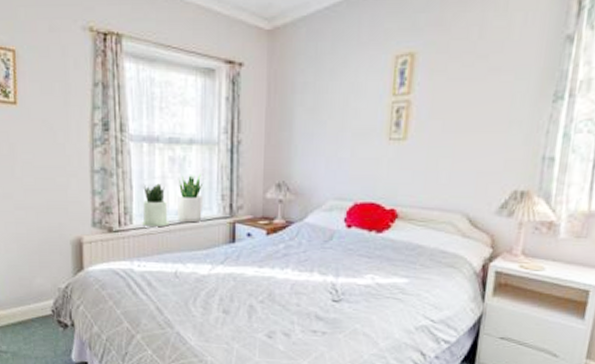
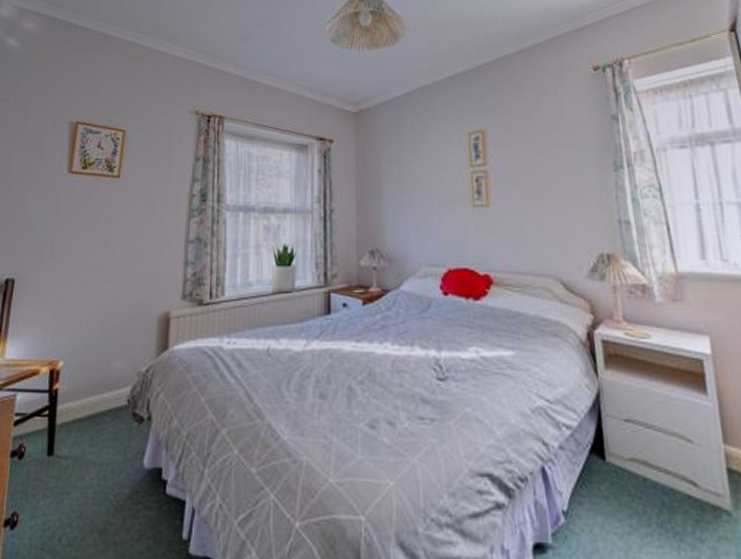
planter: present [141,183,171,228] -> none [233,252,264,299]

